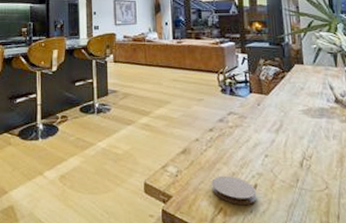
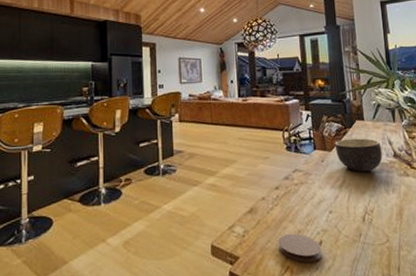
bowl: none [271,82,323,116] -> present [334,138,383,171]

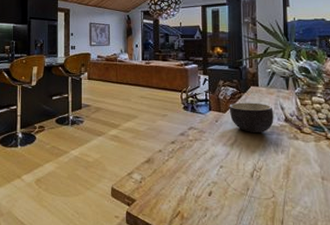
coaster: present [278,233,322,262] -> none [171,183,211,209]

